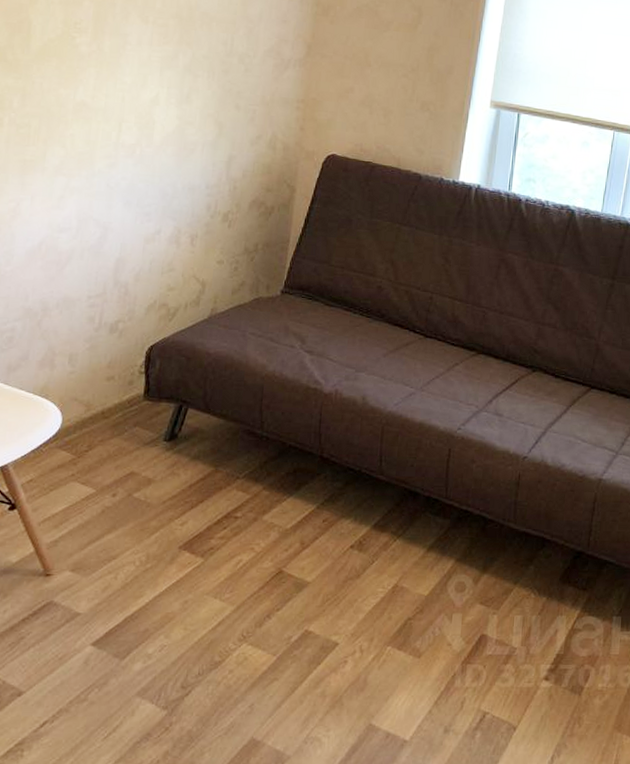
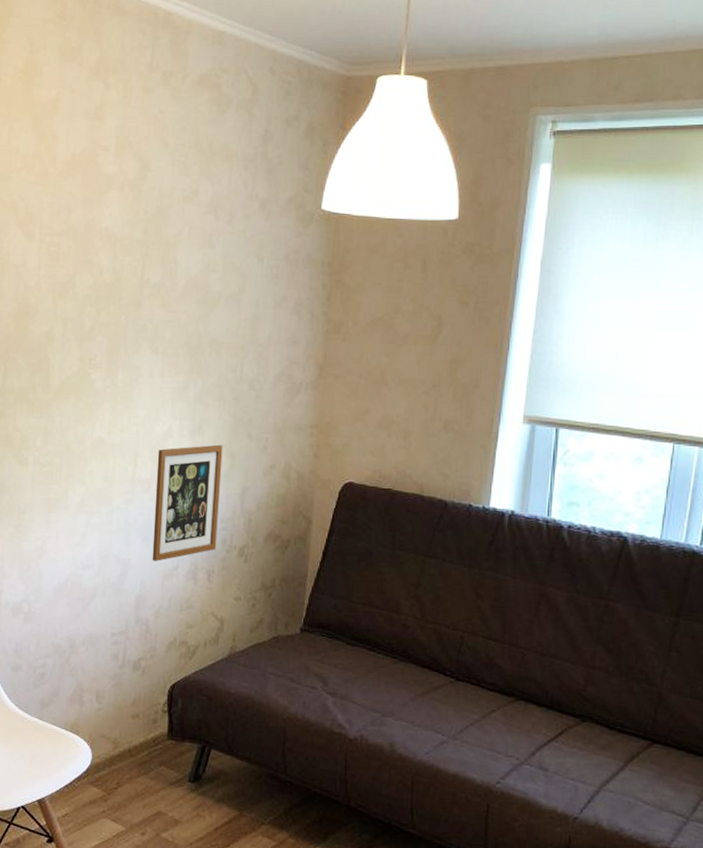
picture frame: none [133,113,211,225] -> present [152,444,223,561]

